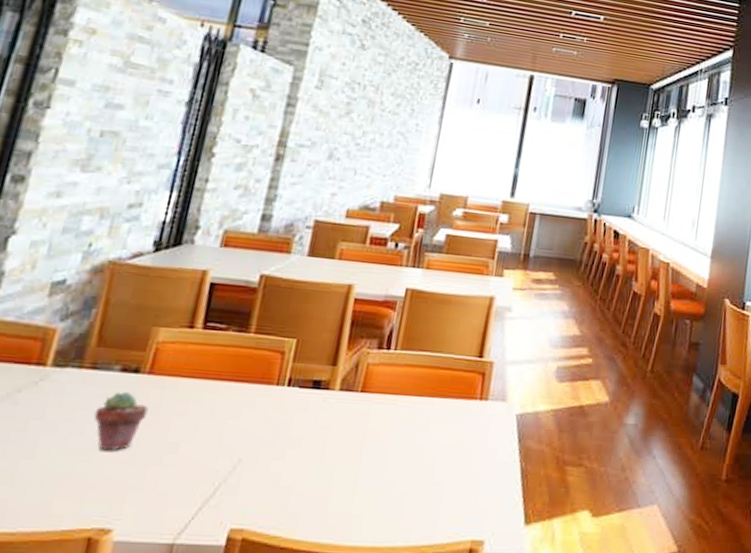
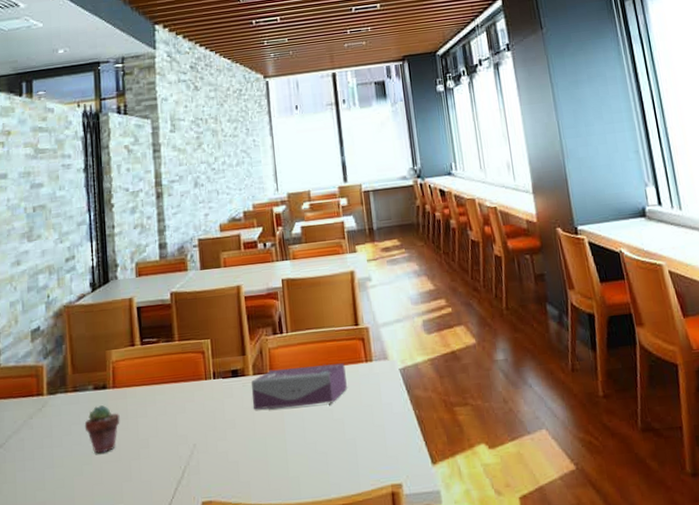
tissue box: none [329,388,455,439] -> present [251,363,347,410]

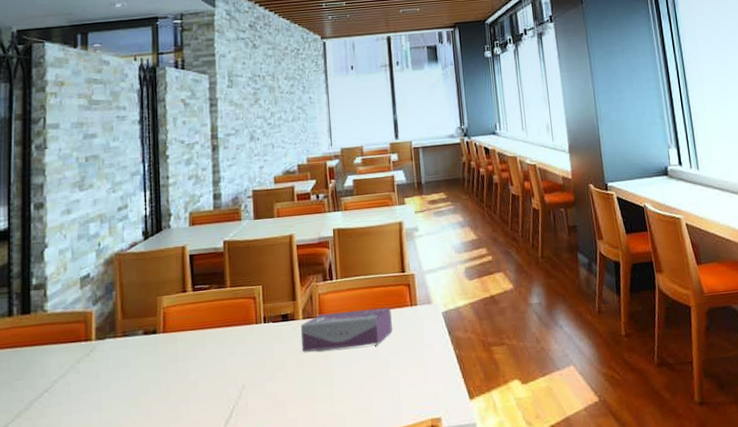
potted succulent: present [84,405,120,454] -> none [133,349,170,396]

